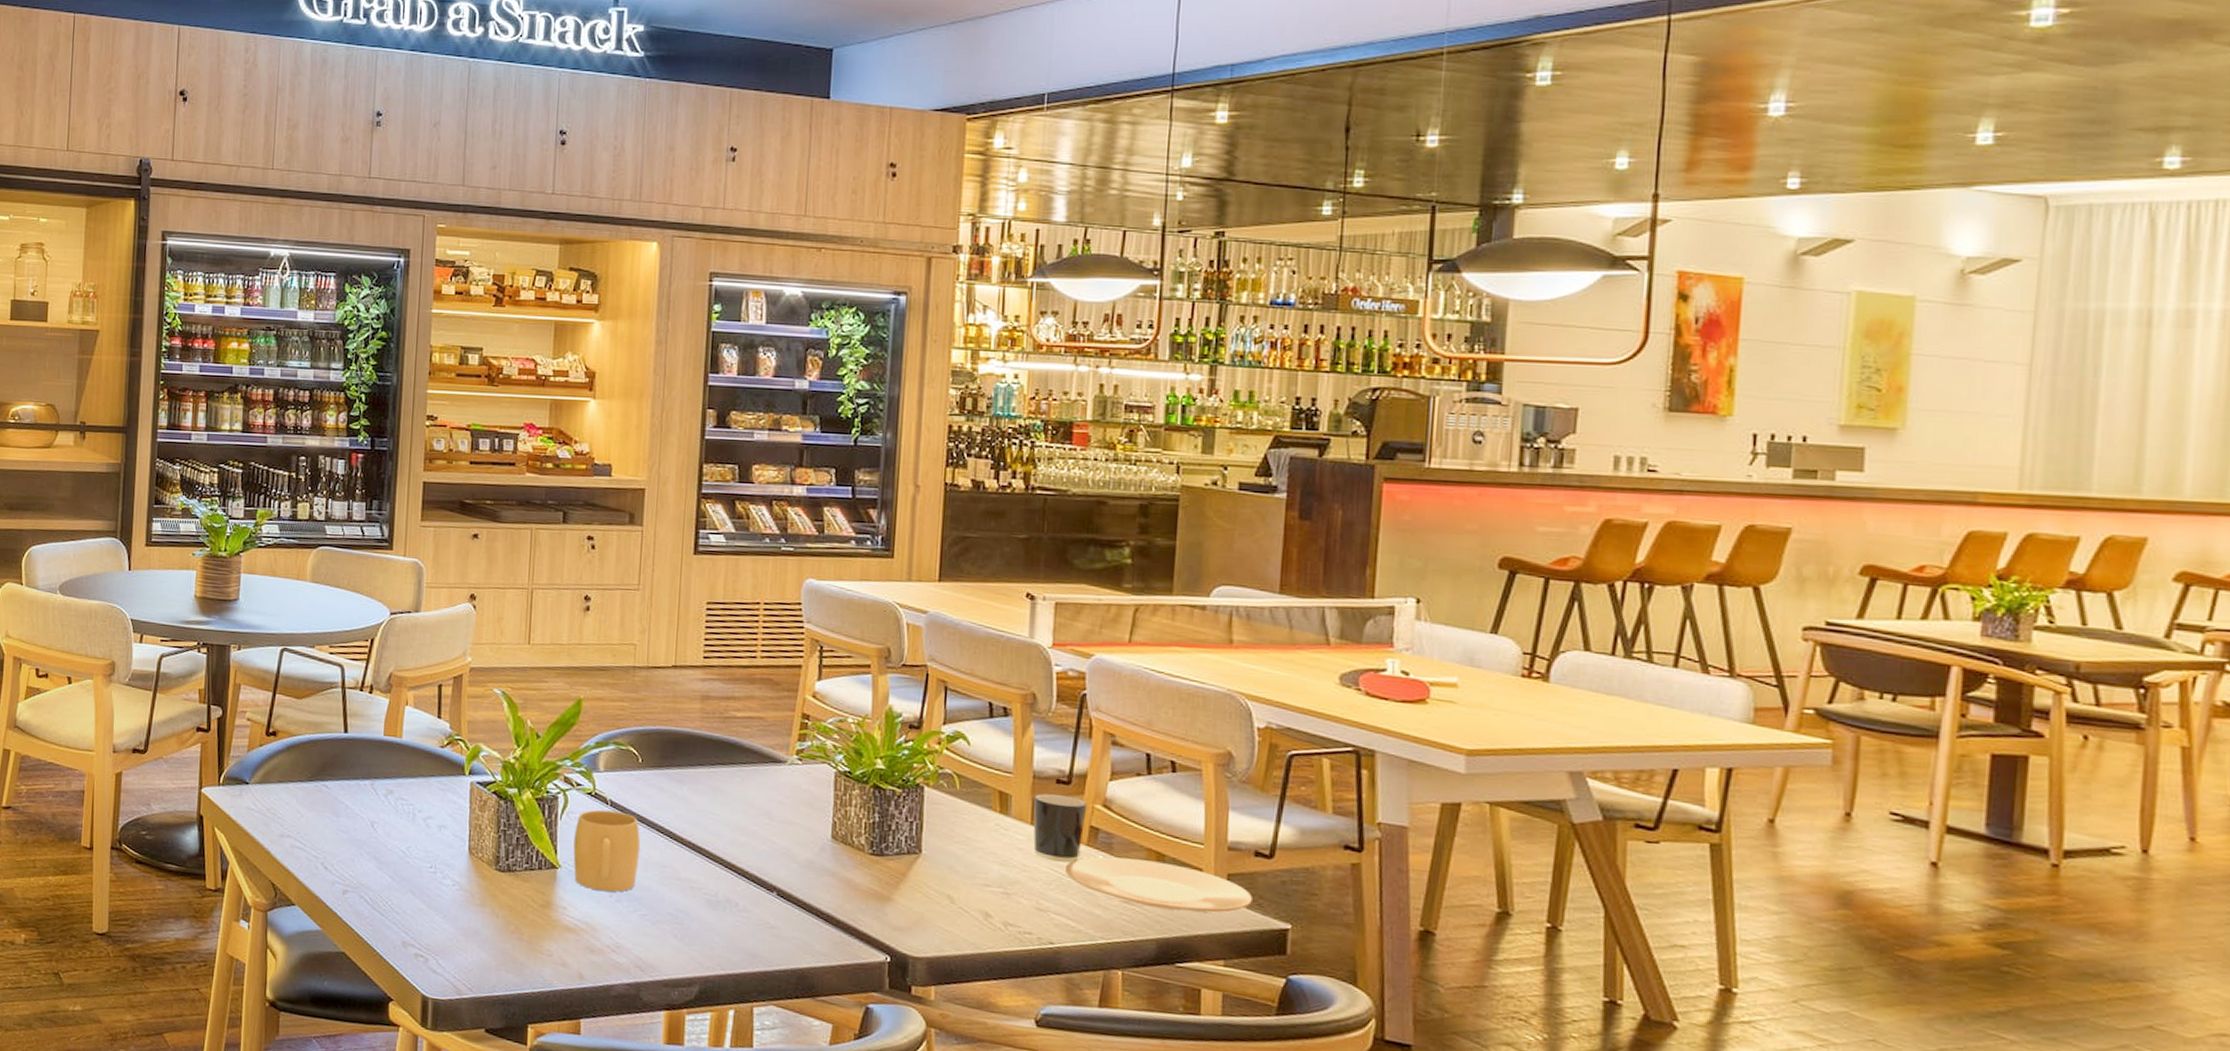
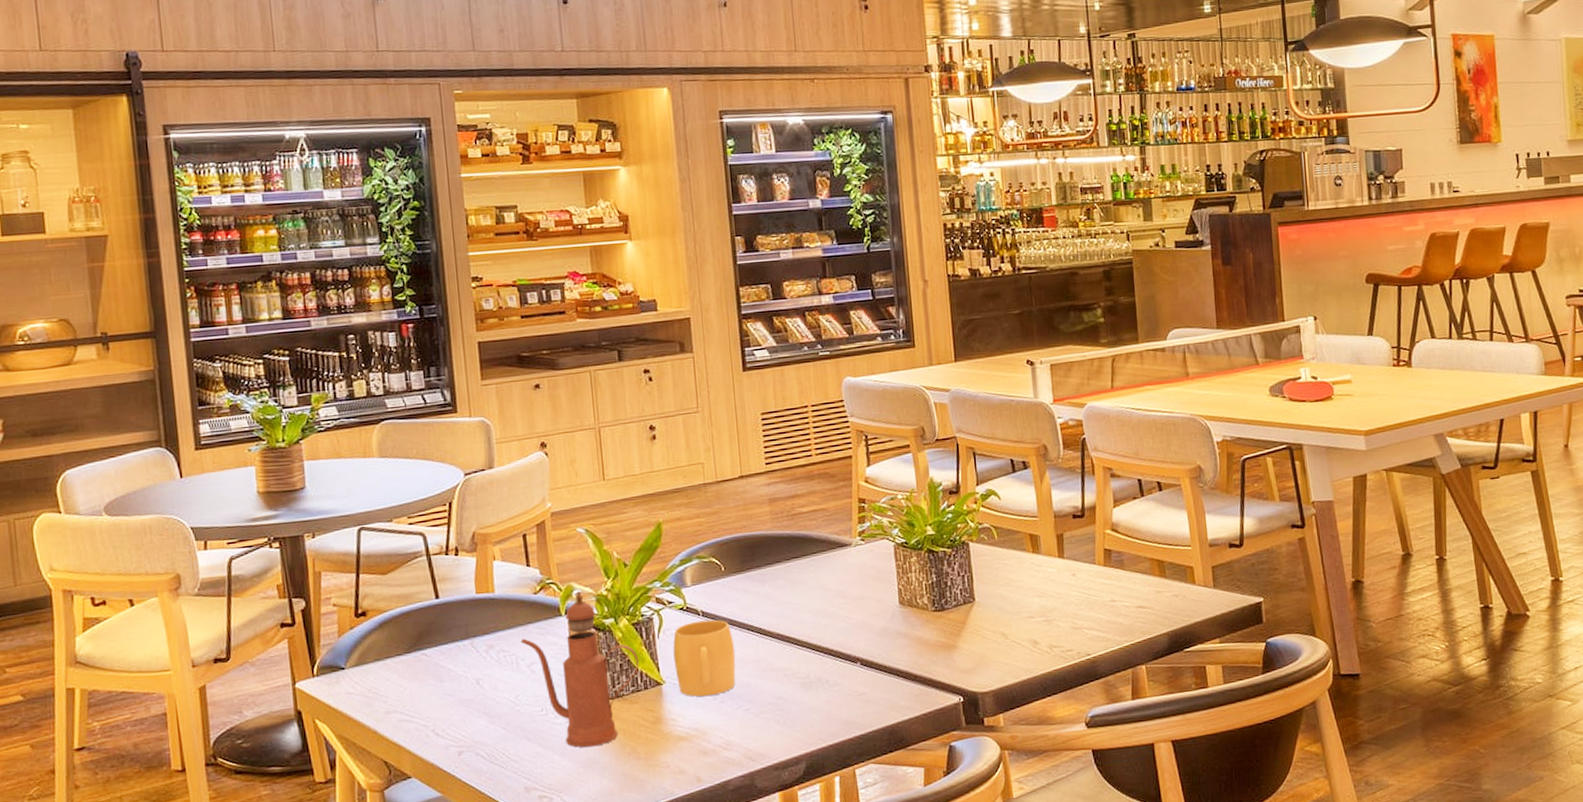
coffeepot: none [420,753,537,917] -> present [520,591,639,748]
mug: present [1033,793,1087,863] -> none [1057,527,1100,585]
plate: present [1065,856,1252,913] -> none [1090,567,1233,607]

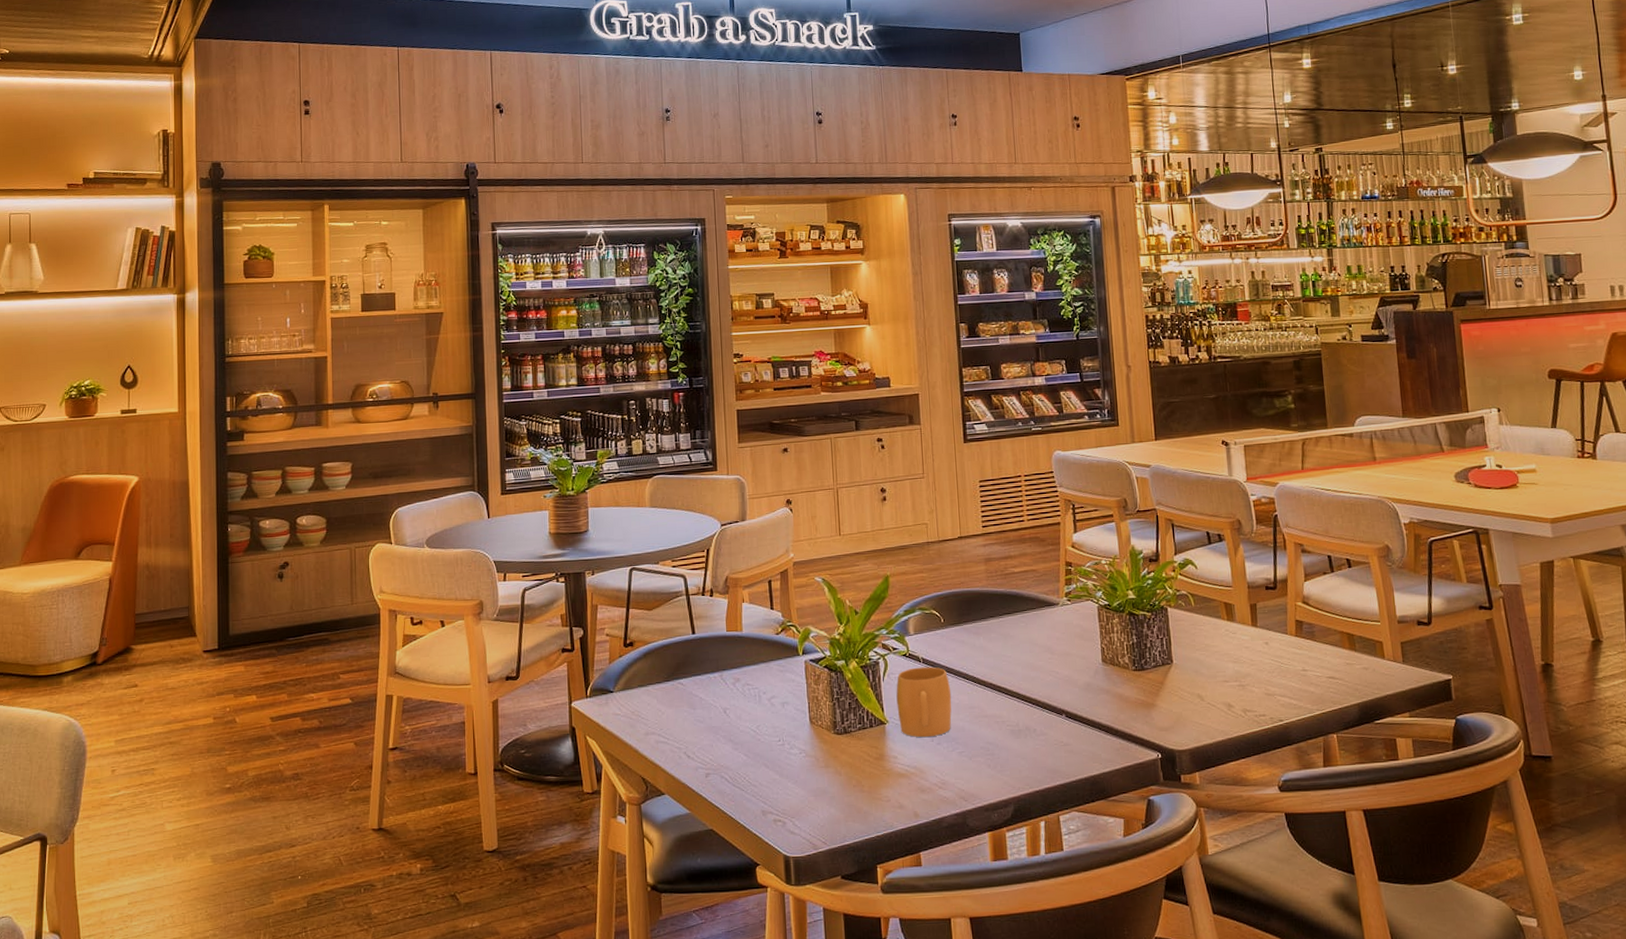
coffeepot: present [520,591,639,748] -> none [762,634,866,778]

